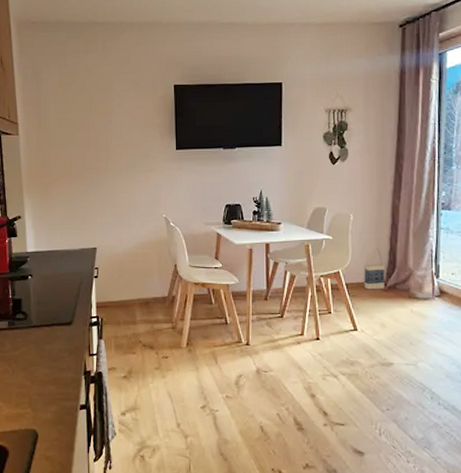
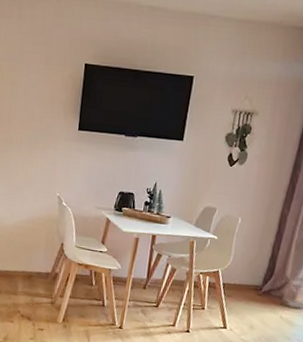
bag: present [364,246,385,290] -> none [240,251,263,293]

